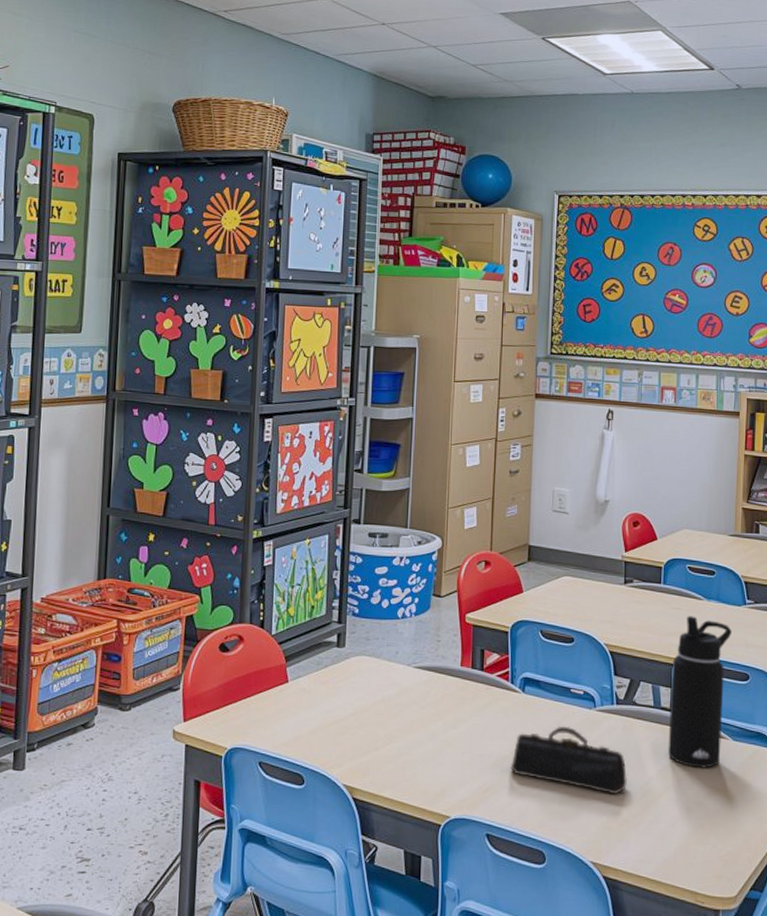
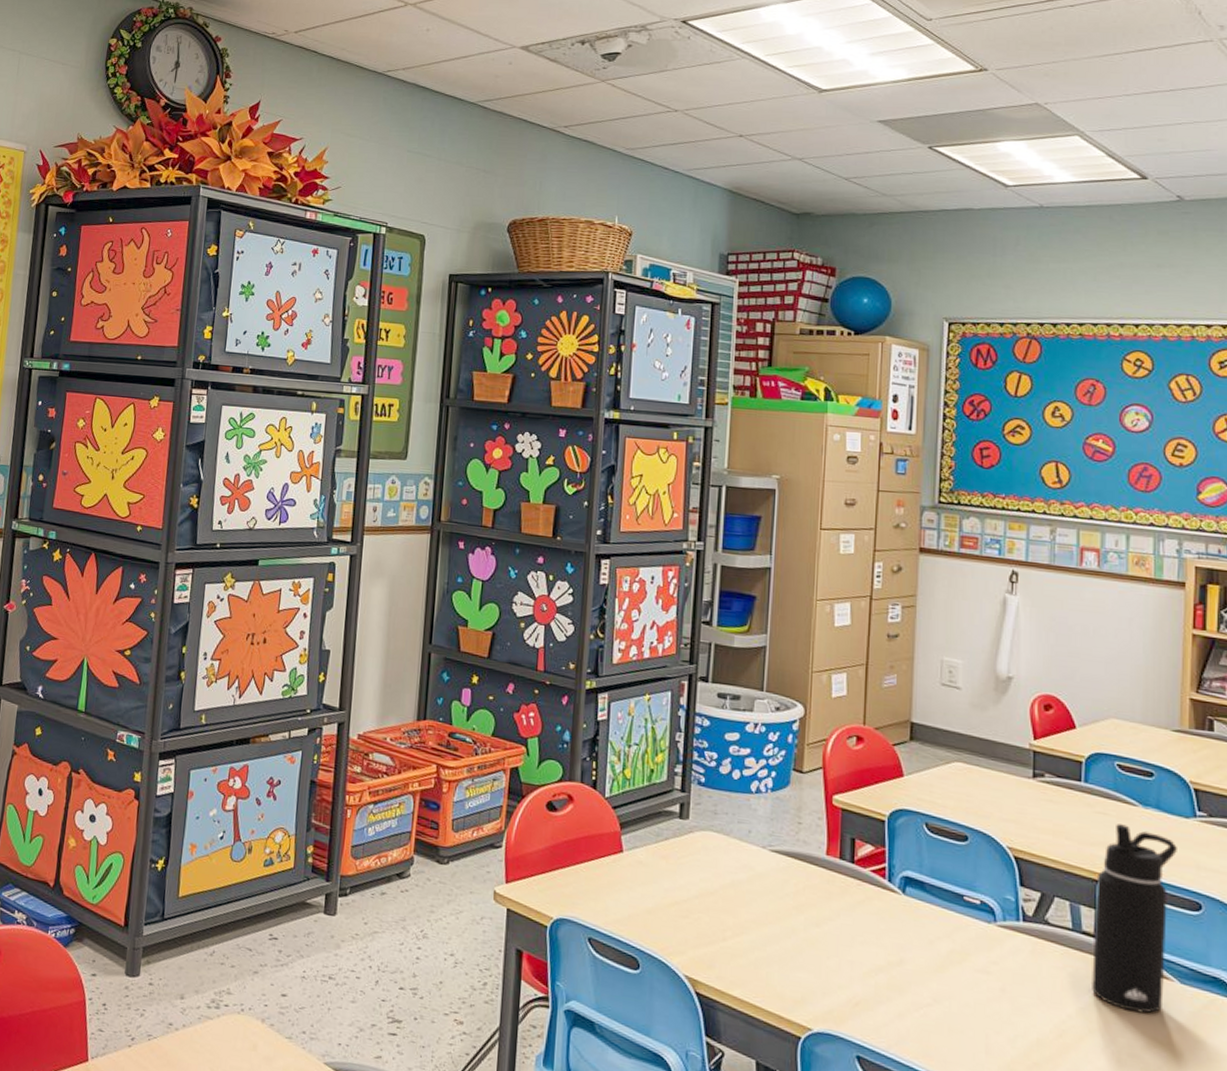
pencil case: present [510,726,628,795] -> none [887,938,1038,1031]

